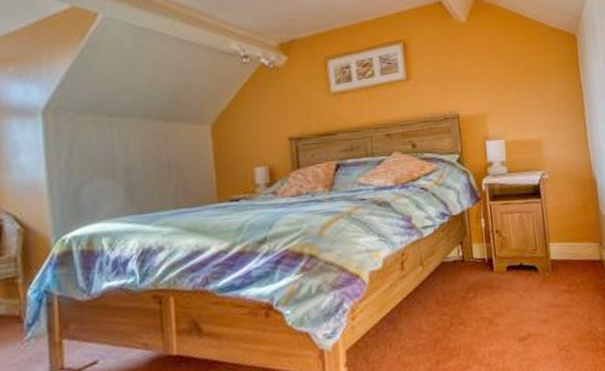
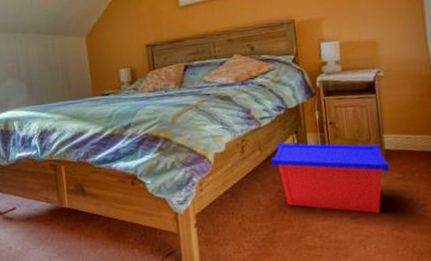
storage bin: none [435,254,556,333] -> present [272,143,390,214]

